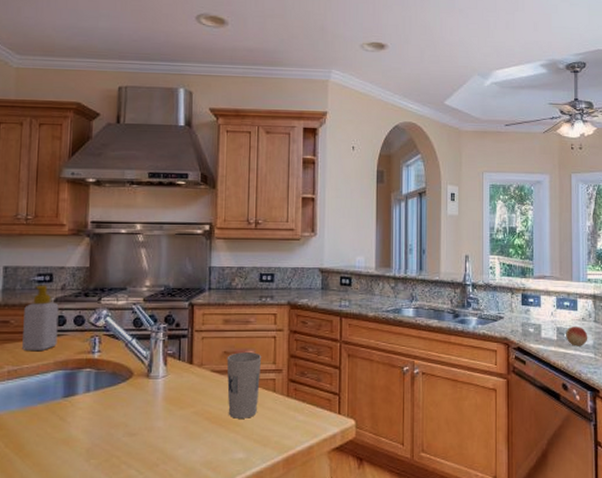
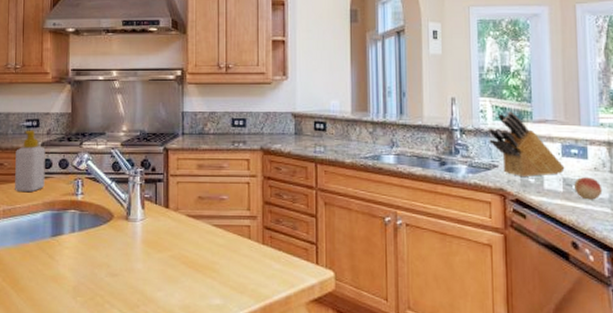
cup: present [226,352,262,419] -> none [201,198,236,265]
knife block: none [497,268,559,328] -> present [489,111,565,178]

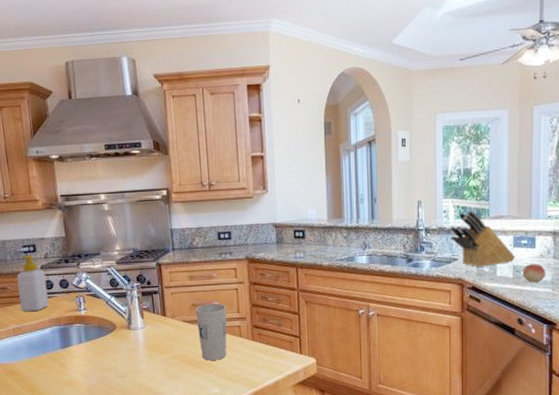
cup: none [201,198,236,265] -> present [195,304,227,361]

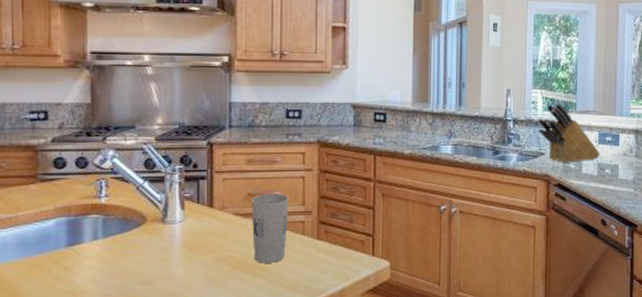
soap bottle: present [17,254,49,311] -> none [16,123,57,196]
fruit: present [522,264,546,283] -> none [606,162,629,182]

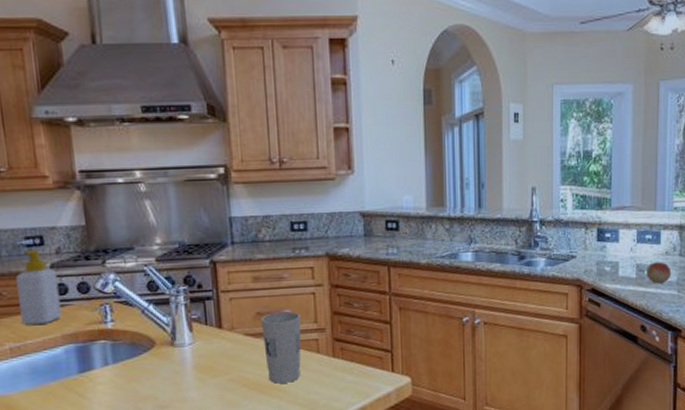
soap bottle: none [16,123,57,196] -> present [16,249,62,325]
knife block: present [538,103,600,164] -> none [568,199,639,267]
fruit: none [606,162,629,182] -> present [646,262,672,284]

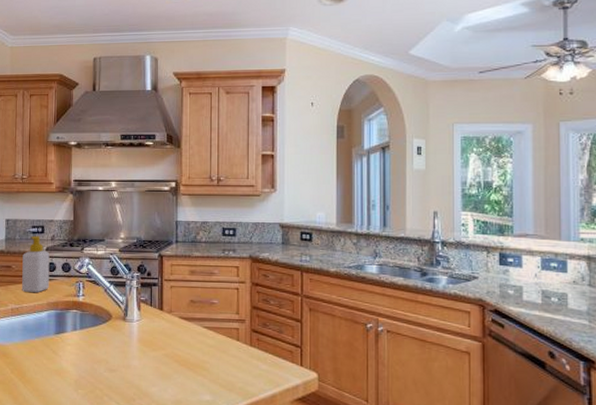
cup: present [260,311,301,384] -> none [193,302,226,364]
fruit: present [646,262,672,284] -> none [553,290,581,312]

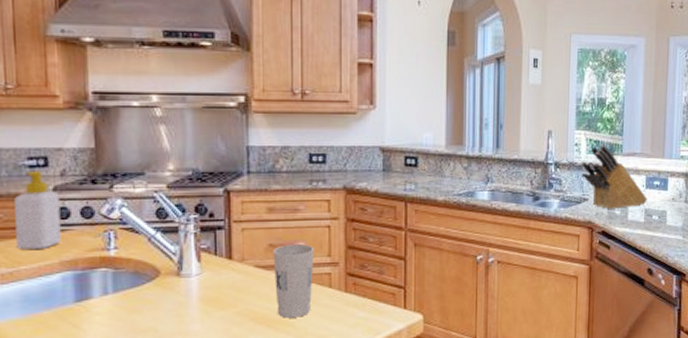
cup: none [193,302,226,364] -> present [273,244,315,318]
knife block: none [470,225,544,289] -> present [581,145,647,210]

